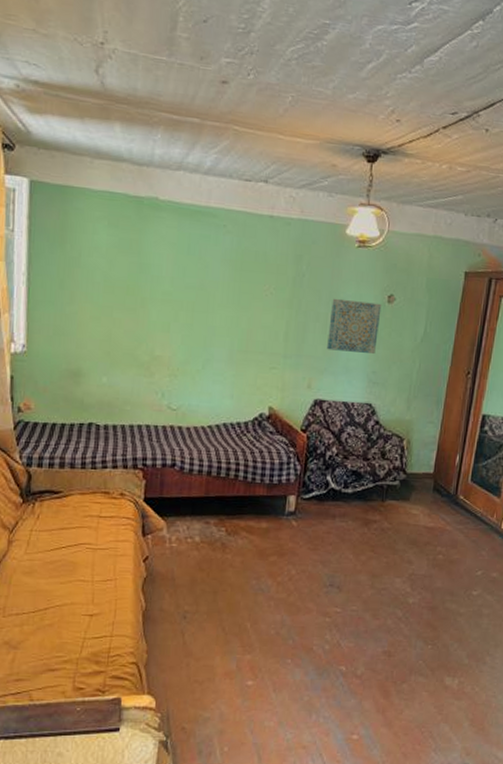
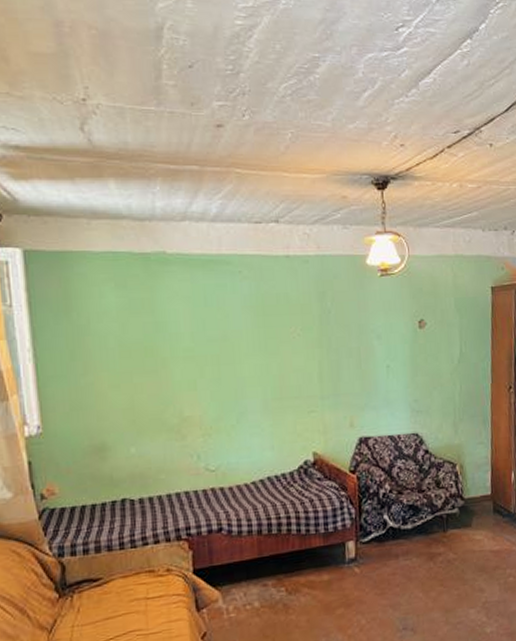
wall art: present [327,298,382,354] -> none [362,330,415,385]

